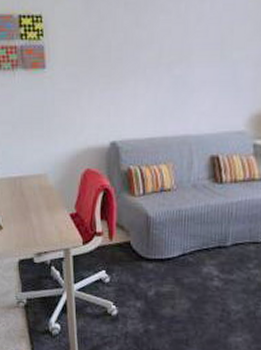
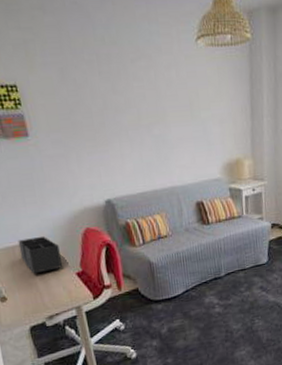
desk organizer: none [20,171,57,208] -> present [18,235,62,274]

